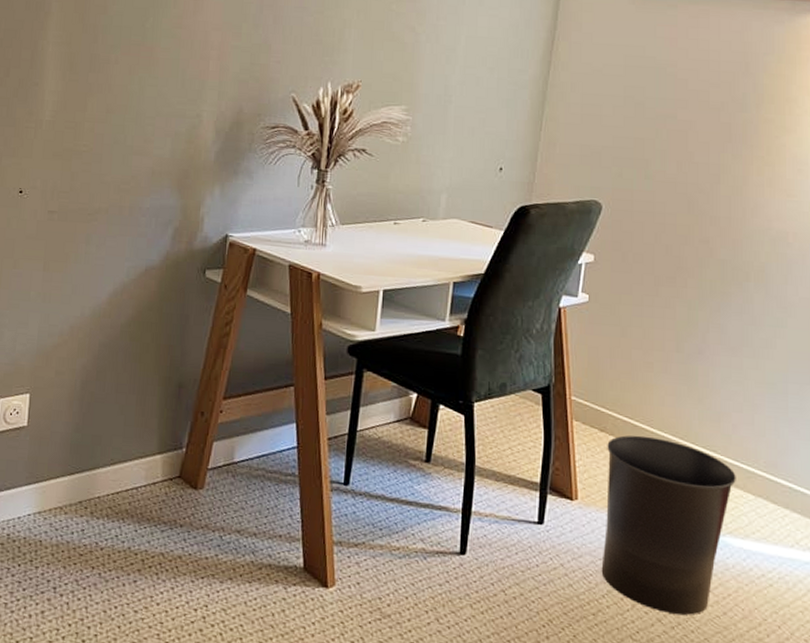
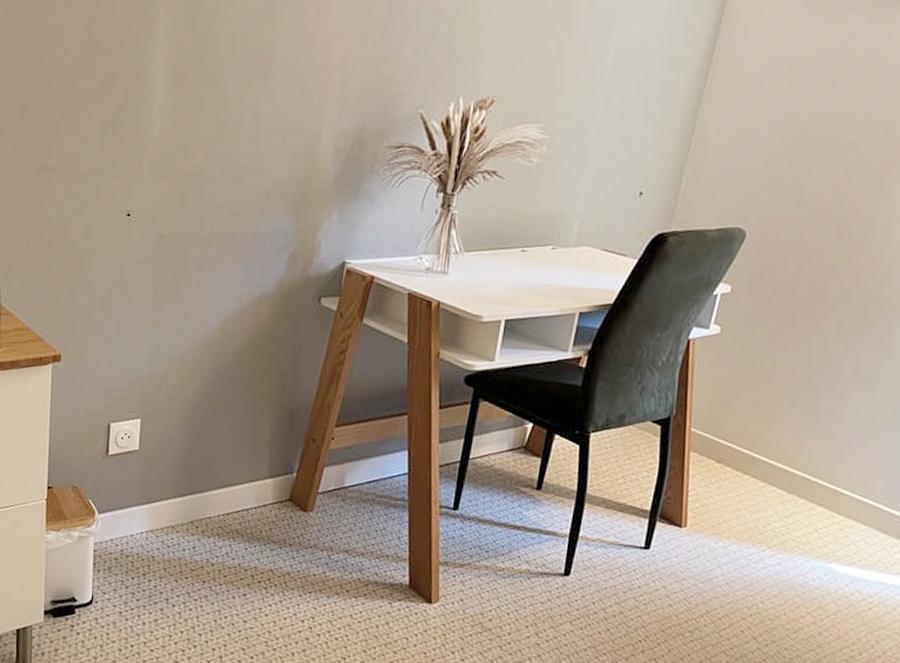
waste bin: present [601,435,736,615] -> none [702,466,851,634]

